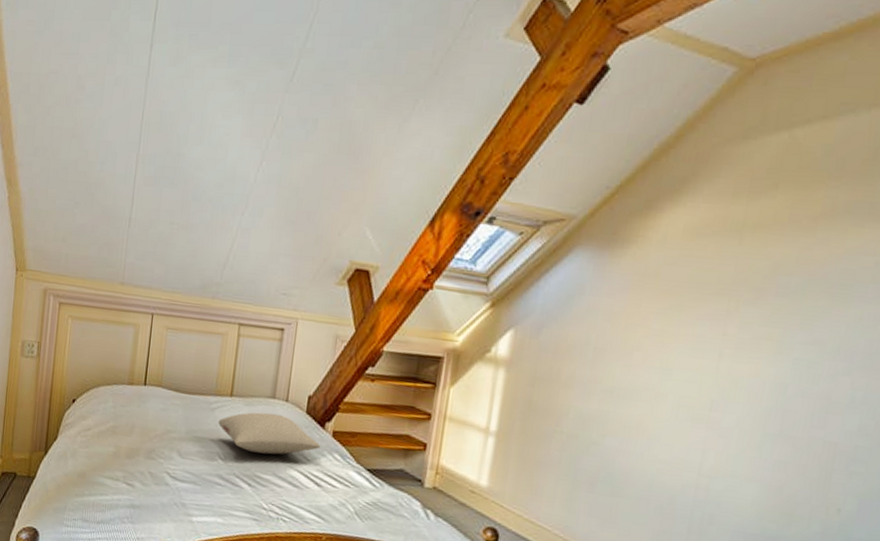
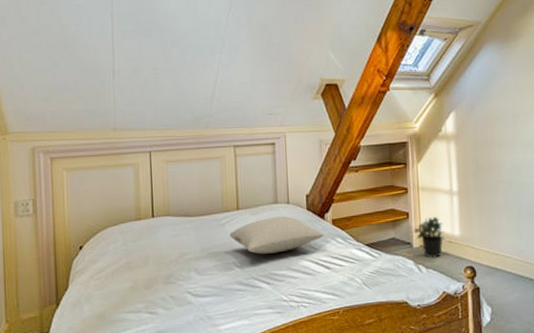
potted plant: none [429,455,469,508] -> present [414,217,445,259]

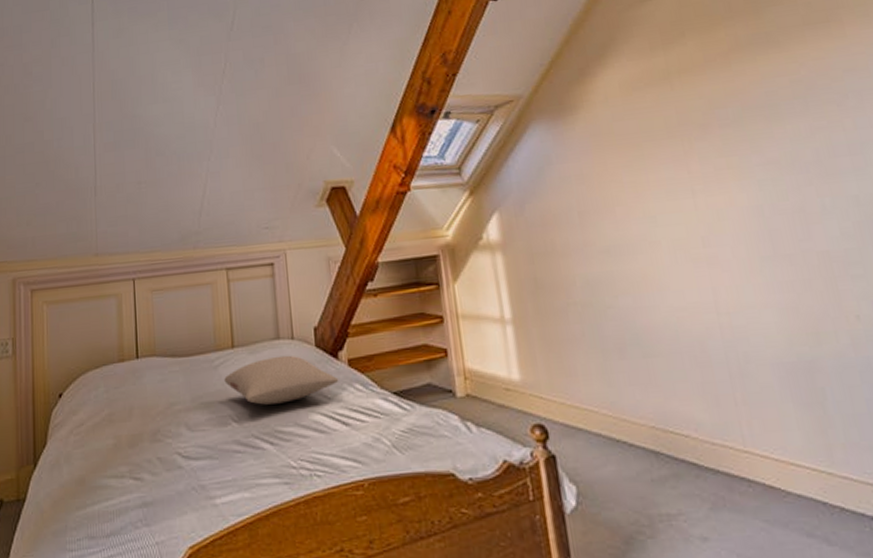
potted plant: present [414,217,445,259] -> none [456,355,500,413]

